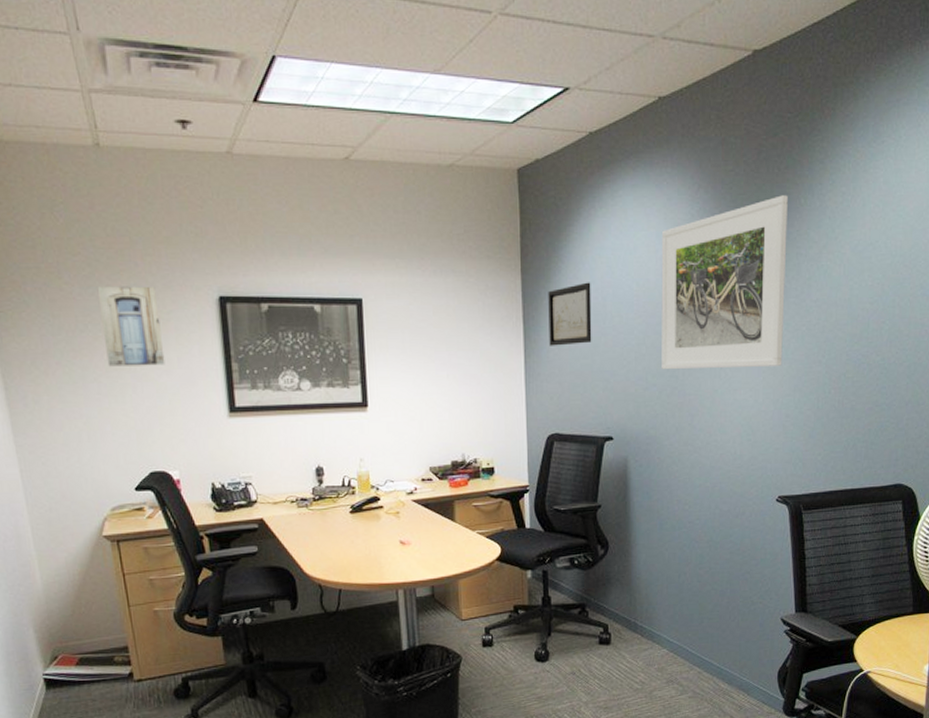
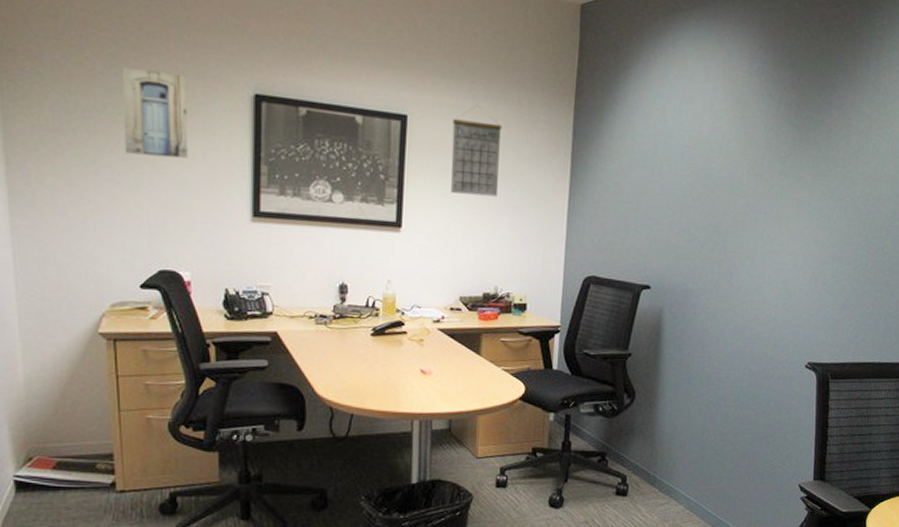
calendar: none [406,288,456,368] -> present [451,111,502,197]
wall art: present [548,282,592,346] -> none [595,127,644,189]
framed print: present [661,195,788,370] -> none [706,65,845,233]

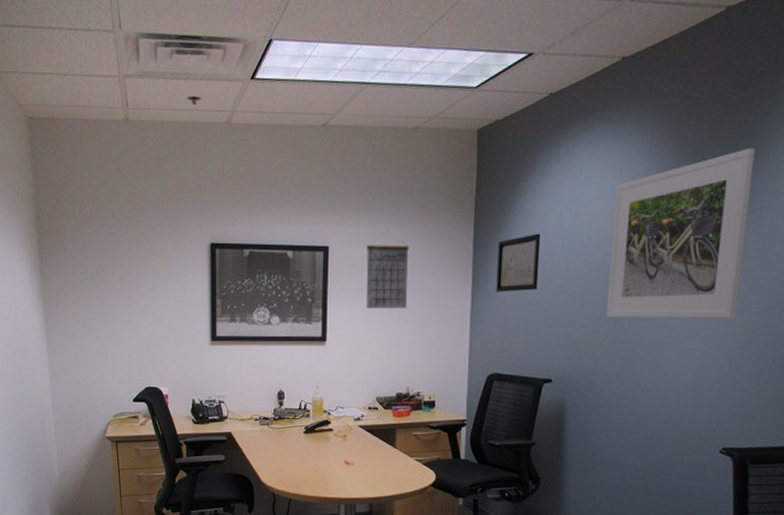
wall art: present [121,67,189,159] -> none [117,234,164,300]
wall art: none [595,127,644,189] -> present [496,233,541,292]
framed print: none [706,65,845,233] -> present [606,148,755,319]

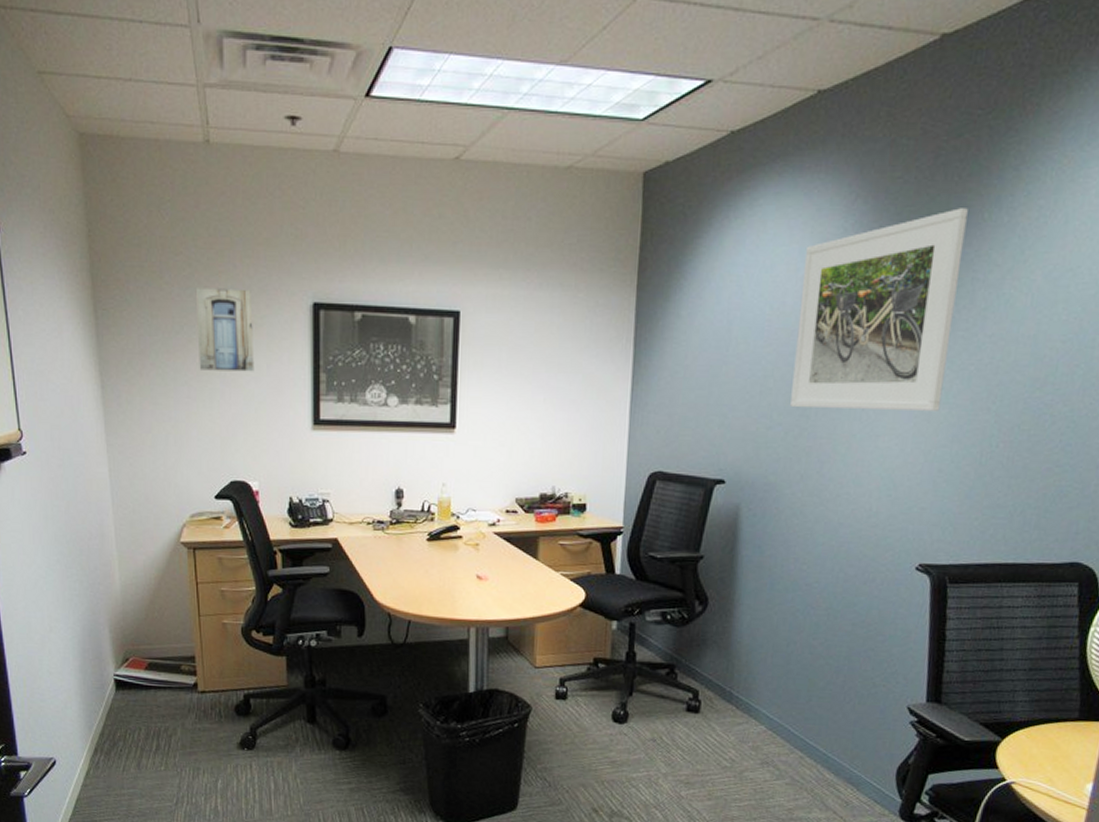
wall art: none [117,234,164,300] -> present [195,288,255,372]
calendar: present [366,237,410,309] -> none [505,301,559,391]
wall art: present [496,233,541,292] -> none [661,302,716,374]

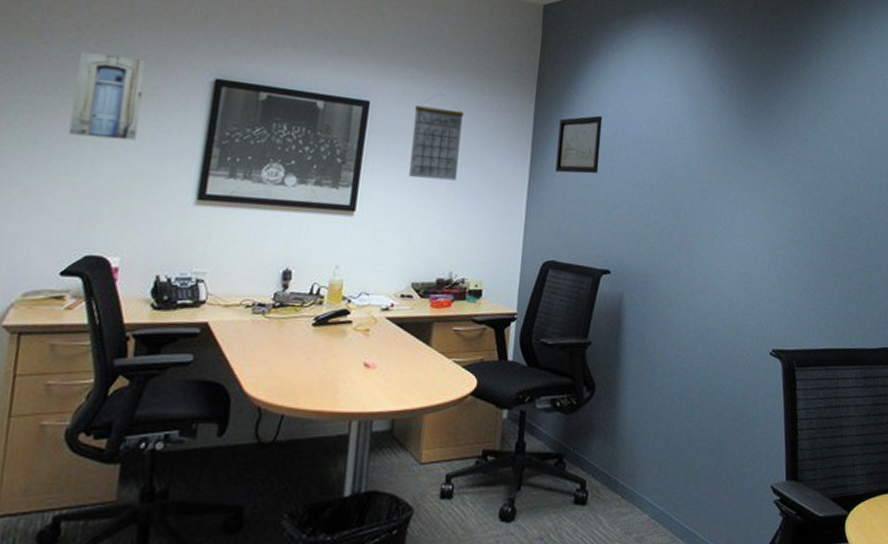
calendar: none [505,301,559,391] -> present [409,98,465,181]
wall art: none [661,302,716,374] -> present [555,115,603,174]
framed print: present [790,208,968,411] -> none [664,63,789,218]

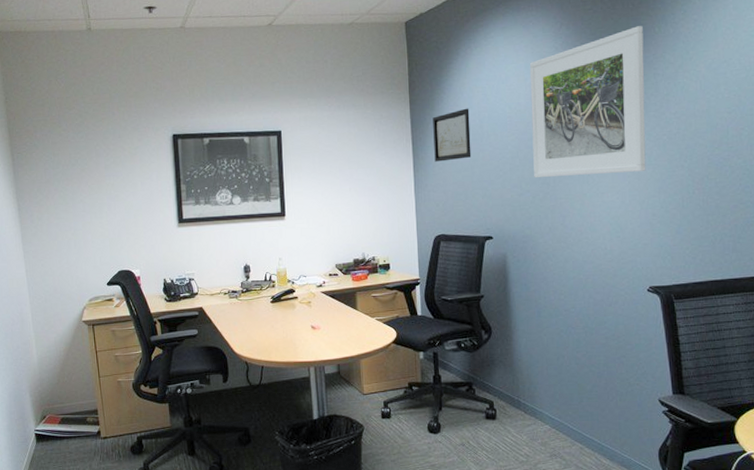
wall art: present [68,51,147,141] -> none [85,130,132,191]
calendar: present [409,98,465,181] -> none [316,120,357,184]
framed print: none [664,63,789,218] -> present [529,26,646,178]

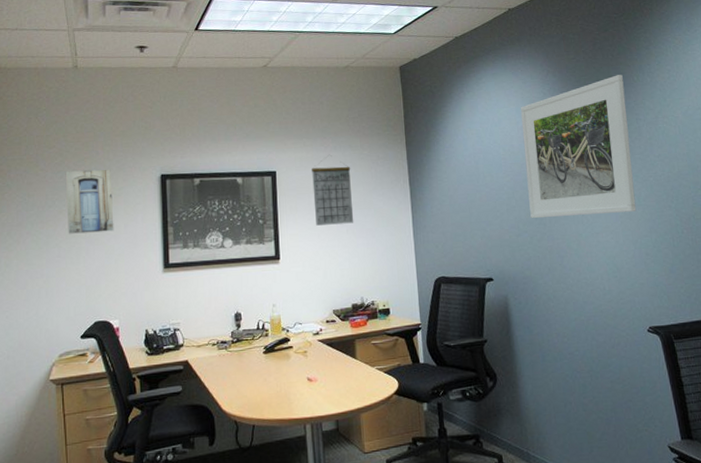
wall art: none [85,130,132,191] -> present [65,169,114,234]
calendar: none [316,120,357,184] -> present [312,160,354,226]
wall art: present [433,108,472,162] -> none [429,150,469,203]

